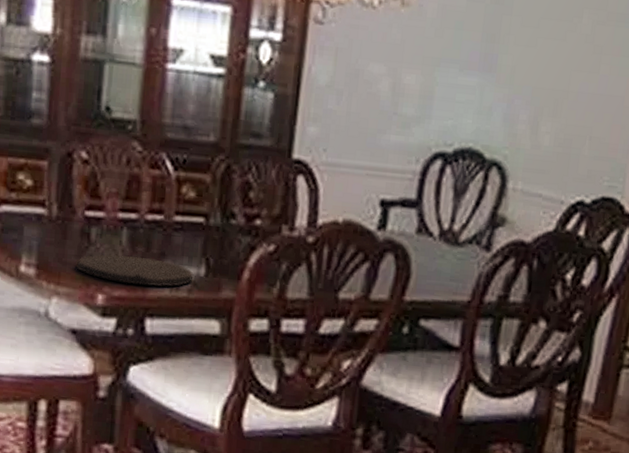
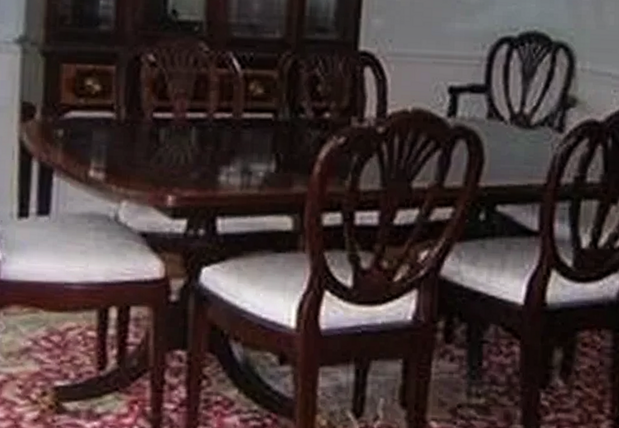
plate: present [77,254,194,288] -> none [146,154,264,186]

